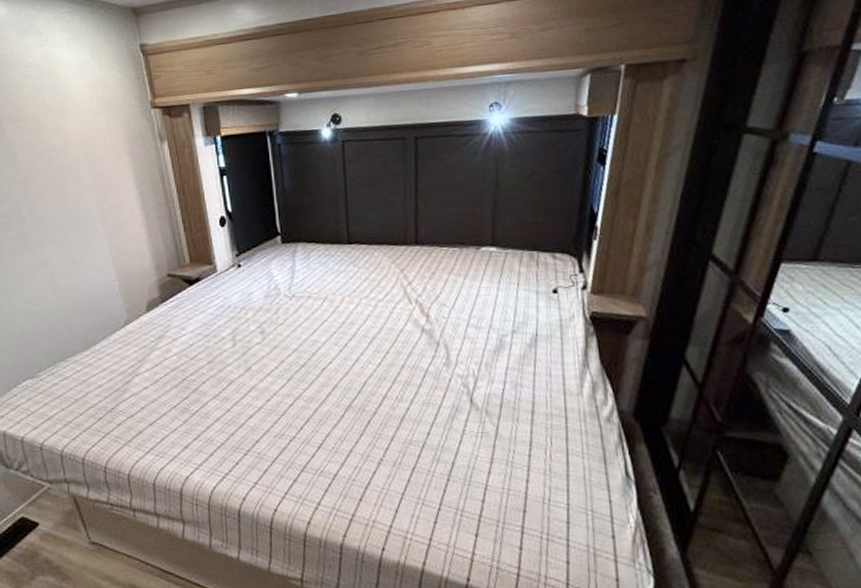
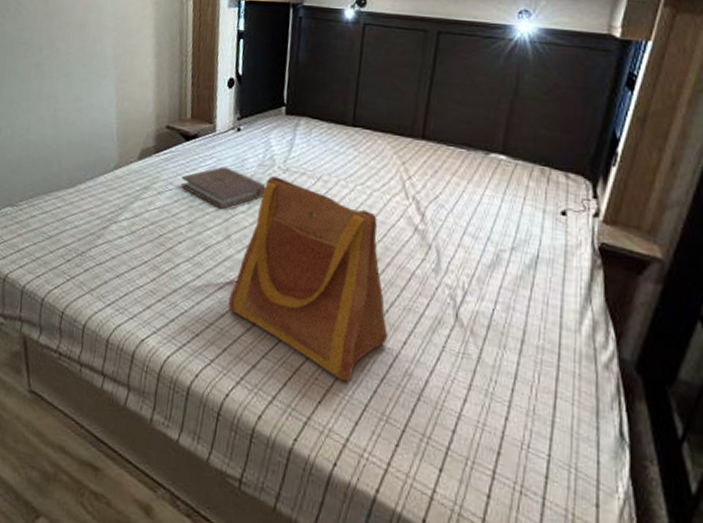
book: none [192,304,276,344] -> present [181,166,266,209]
tote bag: none [260,304,413,478] -> present [227,176,388,383]

